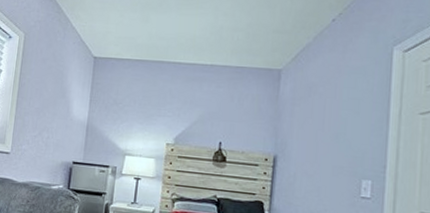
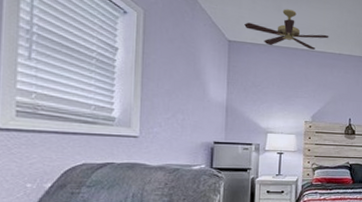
ceiling fan: none [110,19,200,62] -> present [244,9,329,50]

